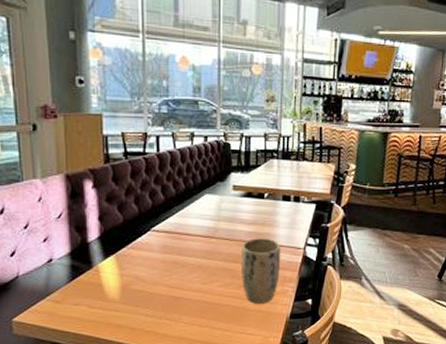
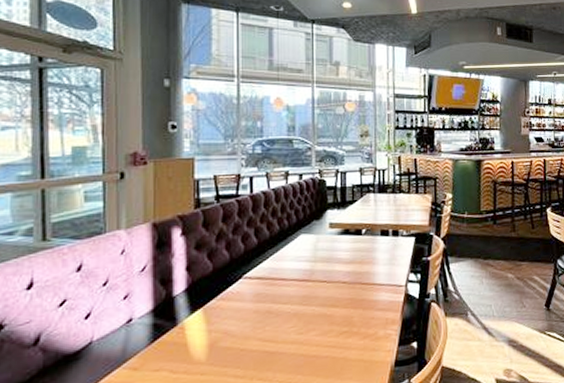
plant pot: present [242,238,281,304] -> none [340,277,382,353]

